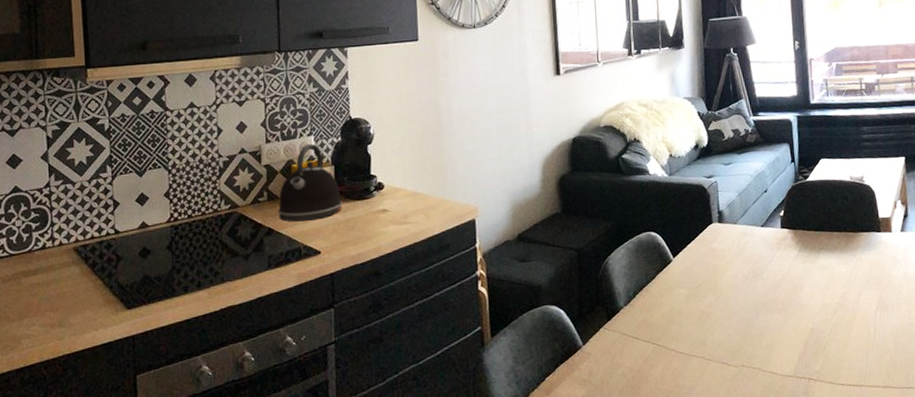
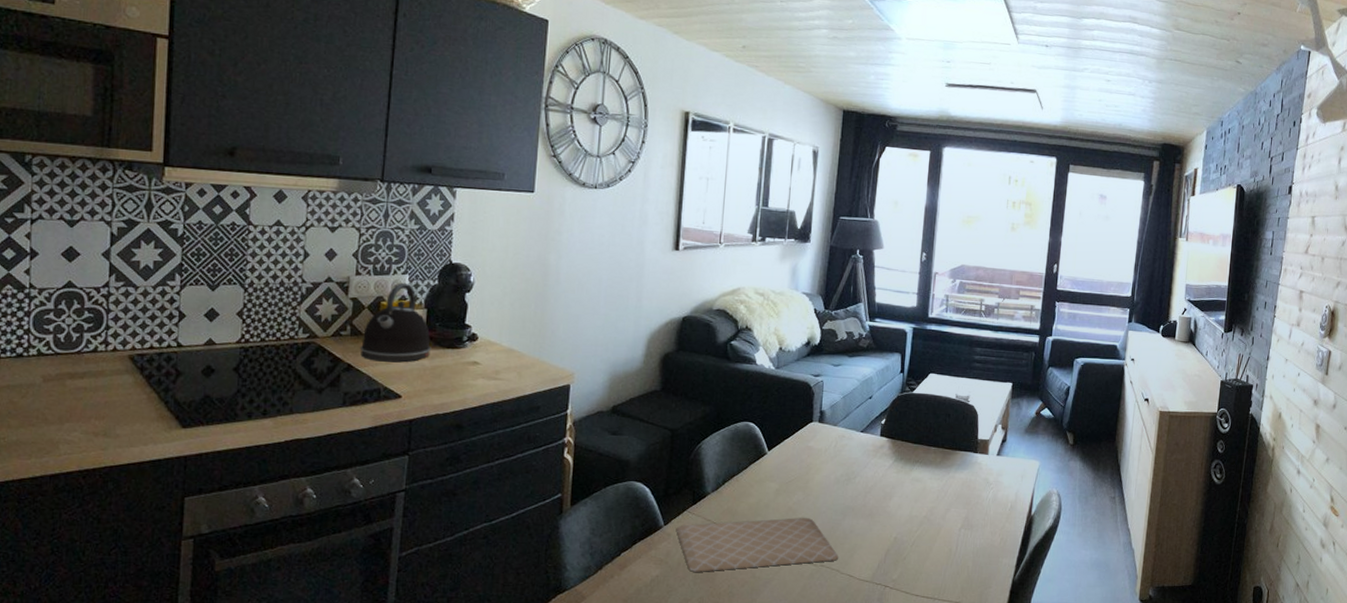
placemat: none [595,319,758,388] -> present [676,518,838,572]

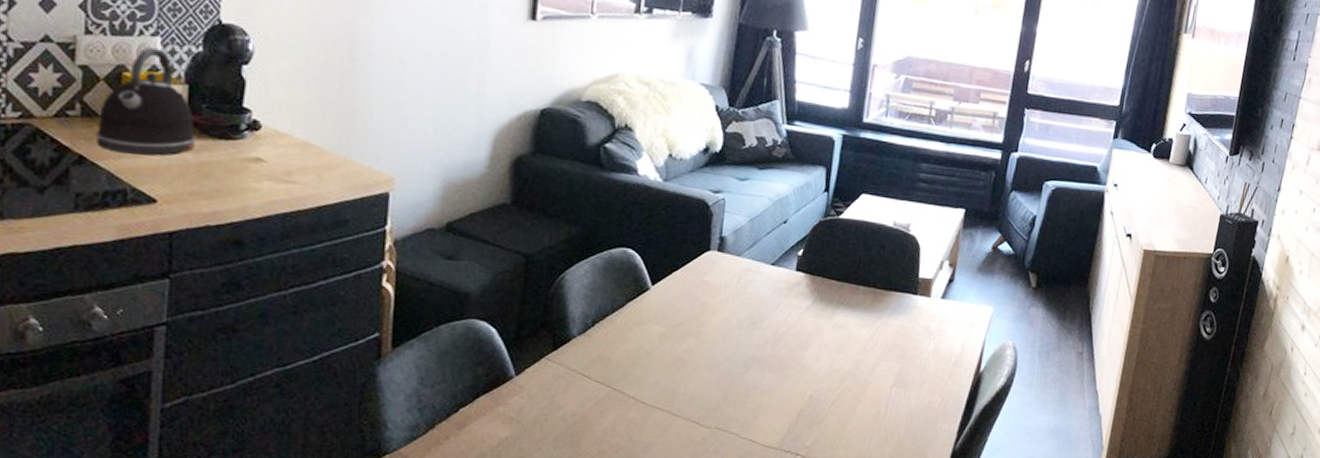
placemat: present [676,518,838,572] -> none [531,369,738,434]

